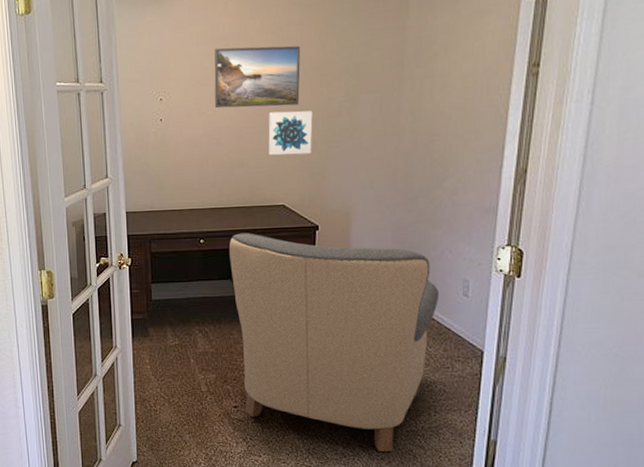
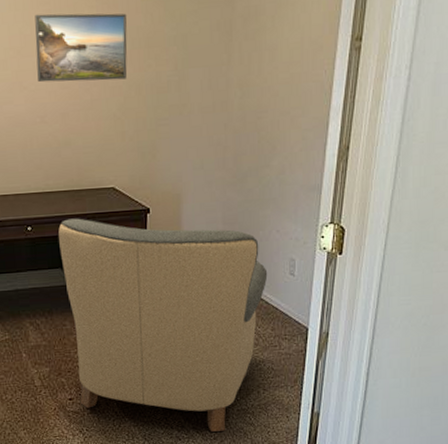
wall art: present [268,110,313,156] -> none [95,85,142,134]

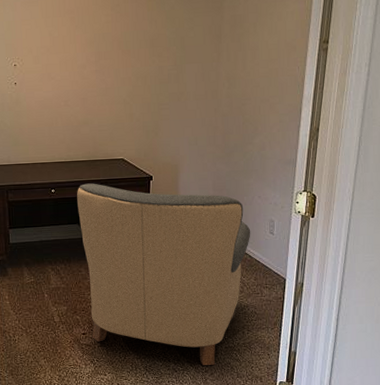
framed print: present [35,13,128,83] -> none [61,20,136,74]

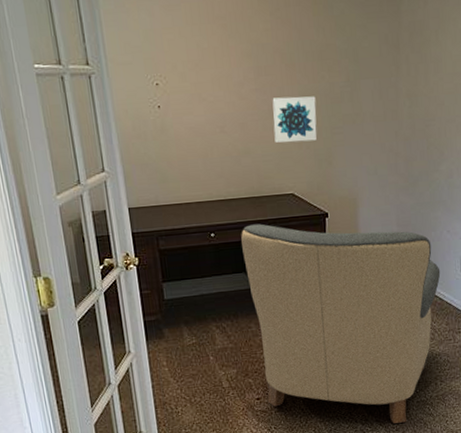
wall art: none [109,77,147,116] -> present [272,96,317,143]

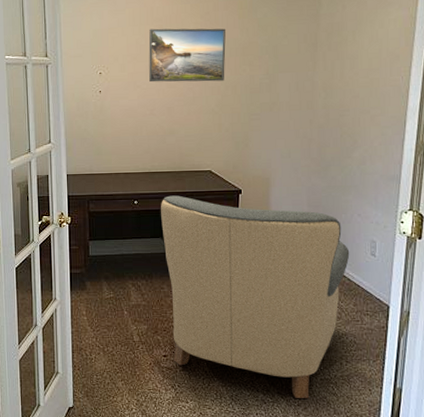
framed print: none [211,27,302,94] -> present [148,28,226,82]
wall art: present [272,96,317,143] -> none [197,86,237,126]

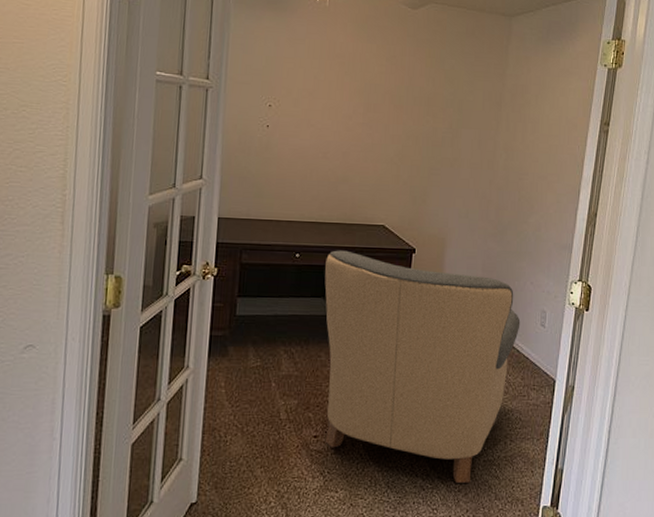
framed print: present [148,28,226,82] -> none [325,64,412,130]

